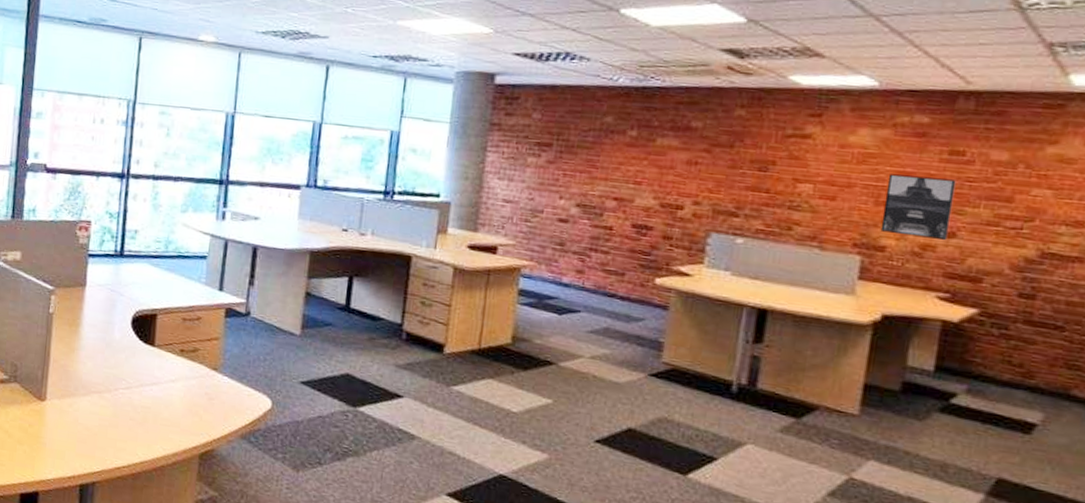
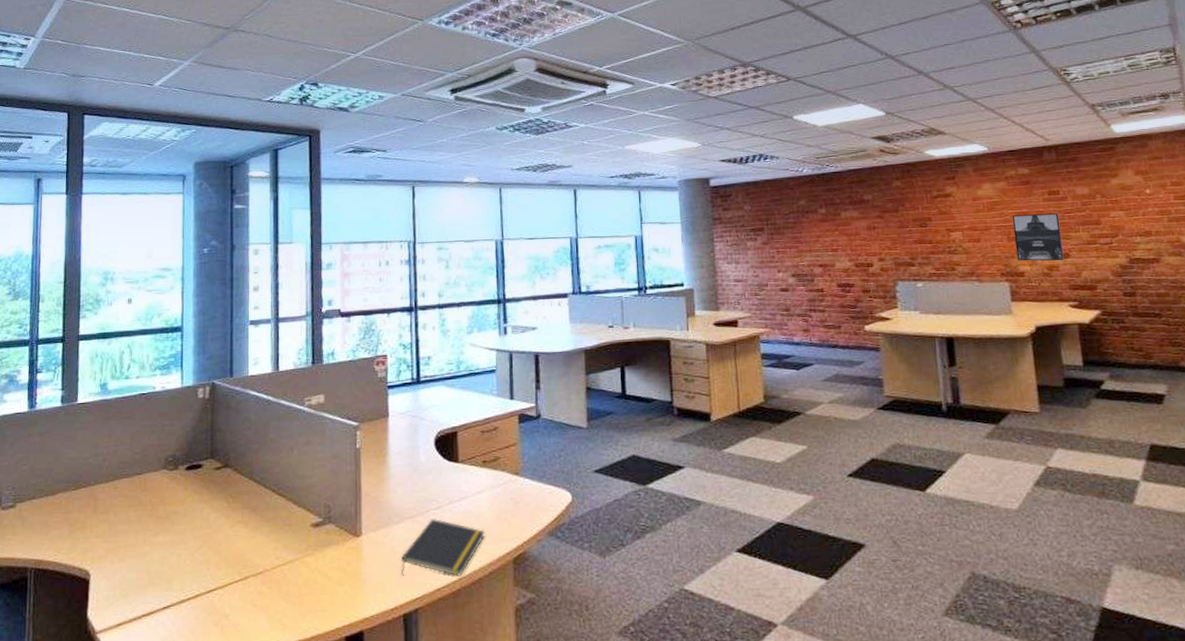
notepad: none [82,398,173,460] -> present [401,519,485,576]

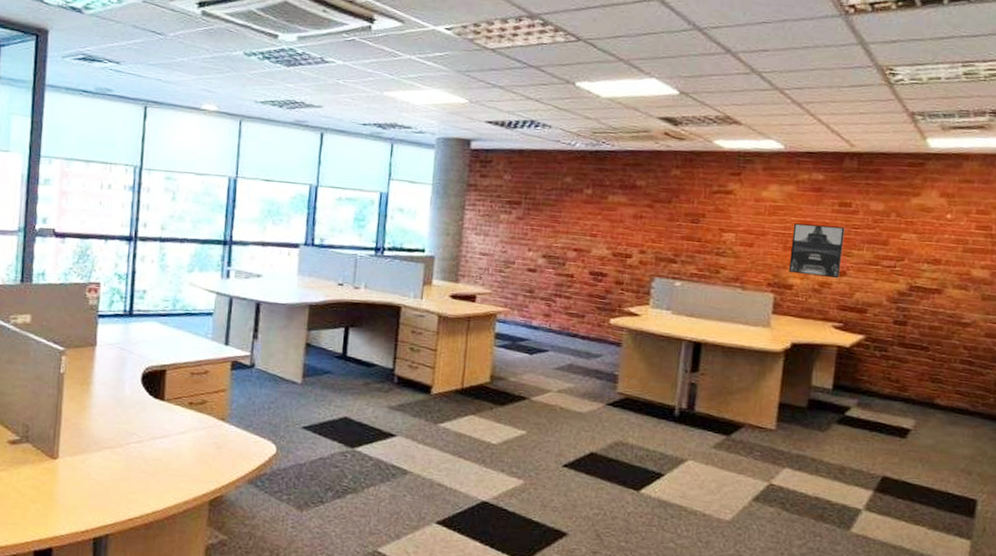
notepad: present [401,519,485,576] -> none [95,452,184,510]

